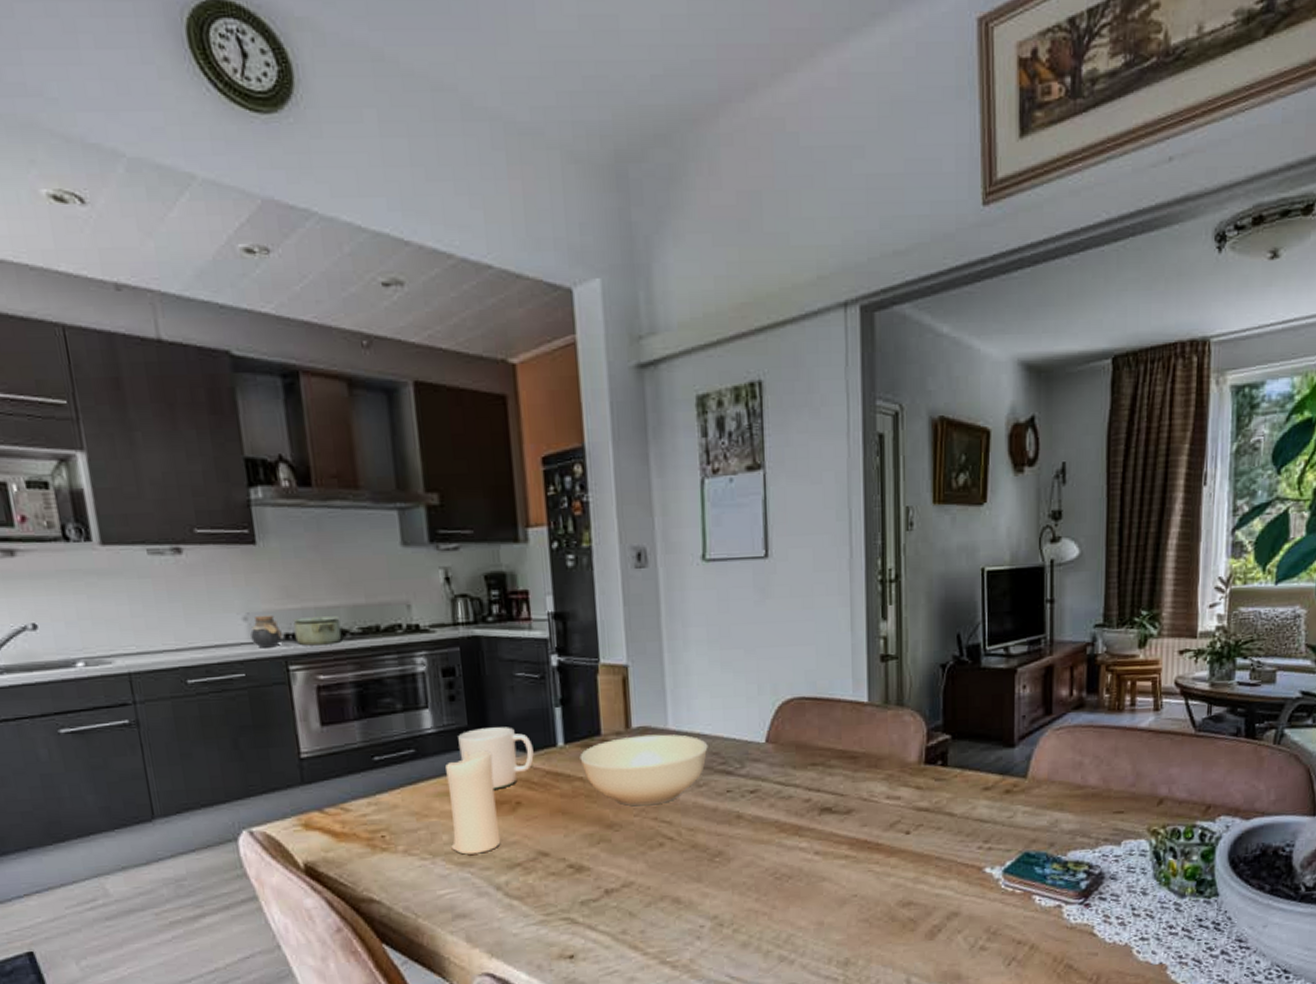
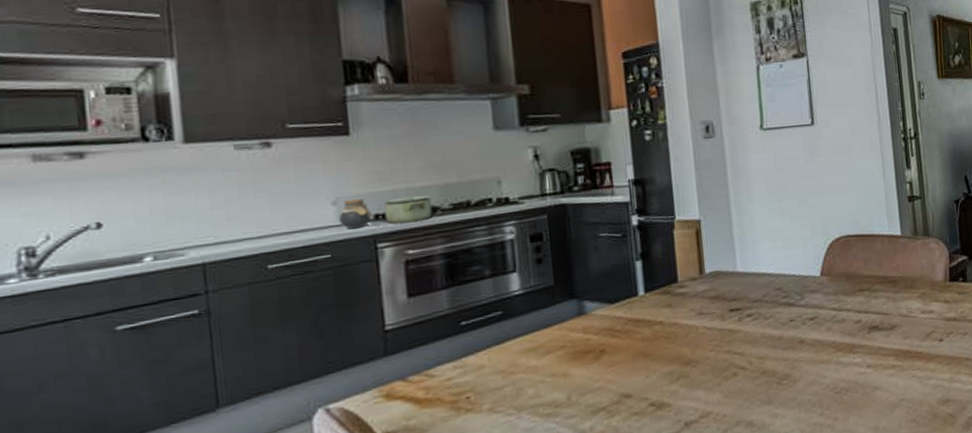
candle: present [445,750,501,855] -> none [532,305,586,406]
mug: present [458,727,534,790] -> none [545,282,617,341]
bowl: present [579,734,708,806] -> none [659,275,772,343]

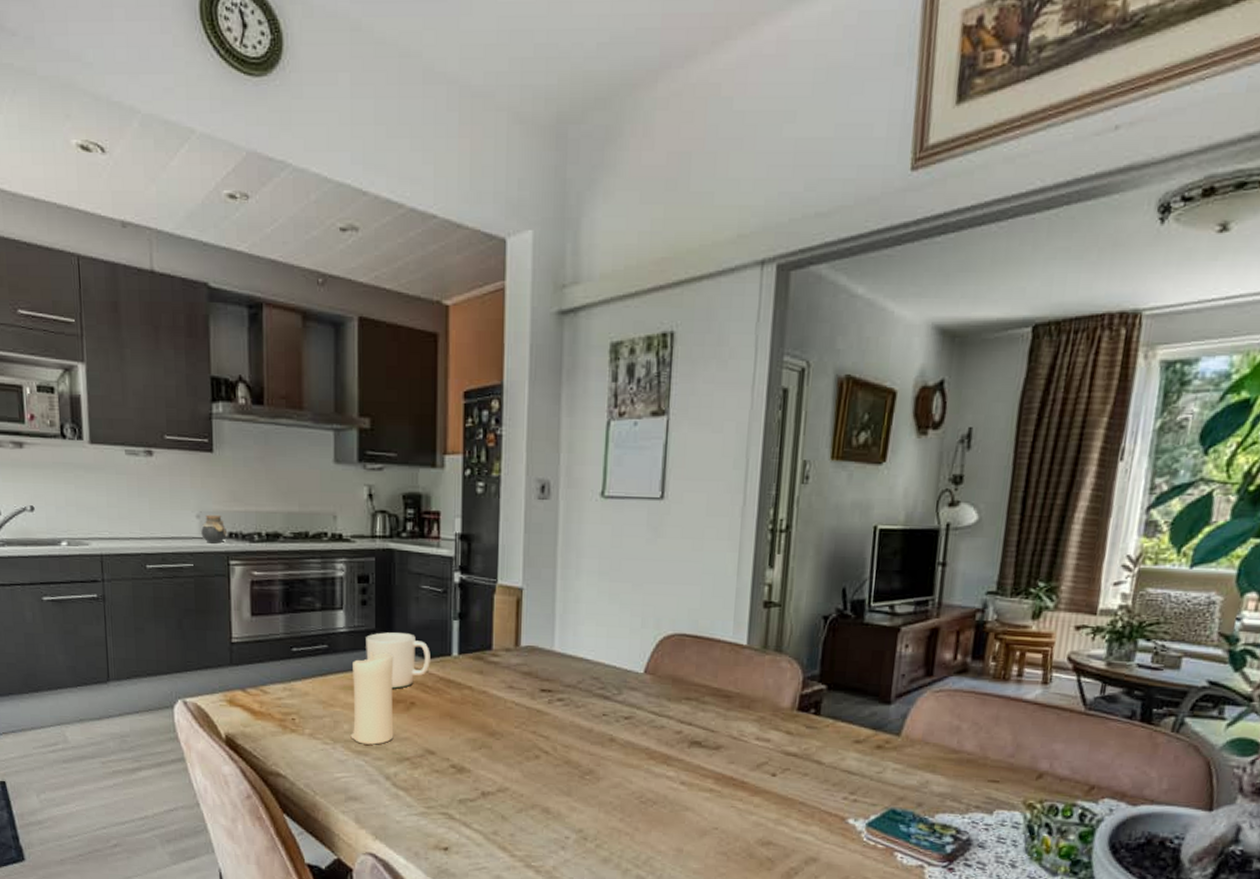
cooking pot: present [383,195,433,225] -> none [237,519,276,546]
candle: none [532,305,586,406] -> present [350,652,394,745]
mug: none [545,282,617,341] -> present [366,632,430,689]

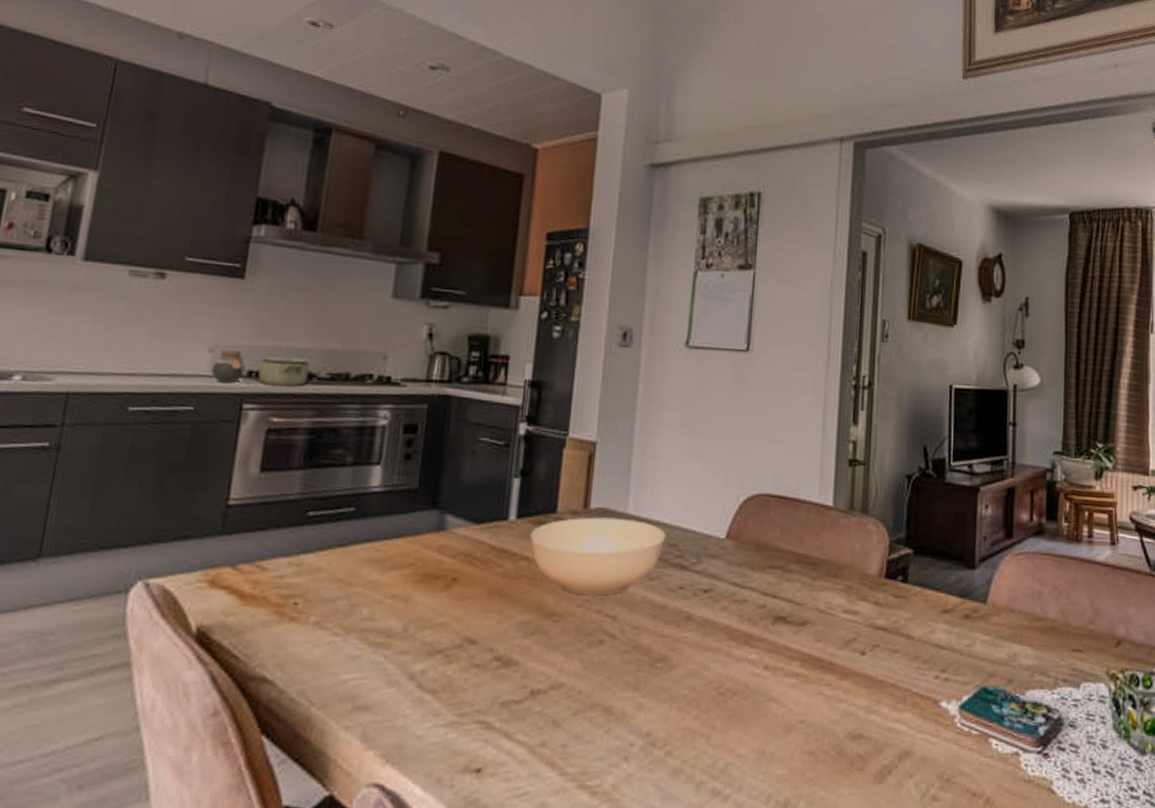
cooking pot: none [237,519,276,546] -> present [258,356,311,387]
candle: present [350,652,394,745] -> none [369,516,438,634]
mug: present [366,632,430,689] -> none [402,492,483,561]
bowl: none [471,654,589,720] -> present [530,517,666,596]

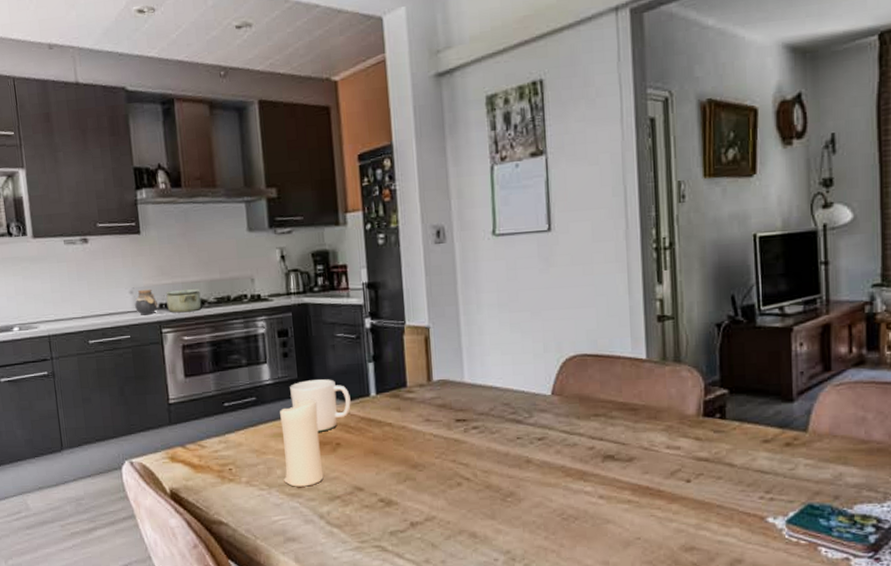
candle: none [369,516,438,634] -> present [280,399,324,487]
mug: none [402,492,483,561] -> present [290,379,351,432]
bowl: present [530,517,666,596] -> none [389,386,500,450]

